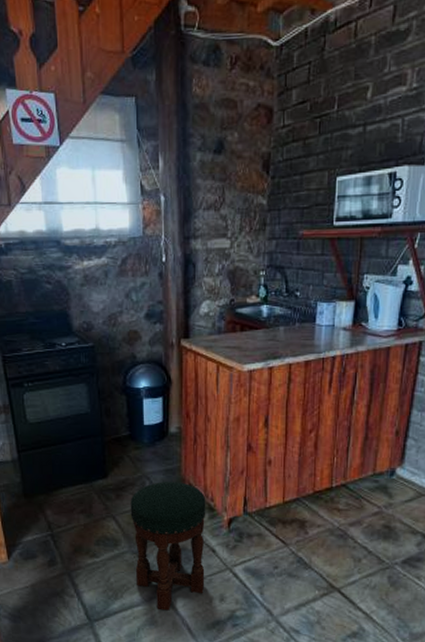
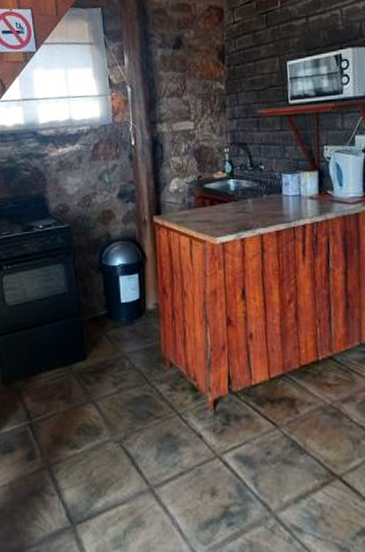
stool: present [130,482,206,611] -> none [110,361,194,509]

